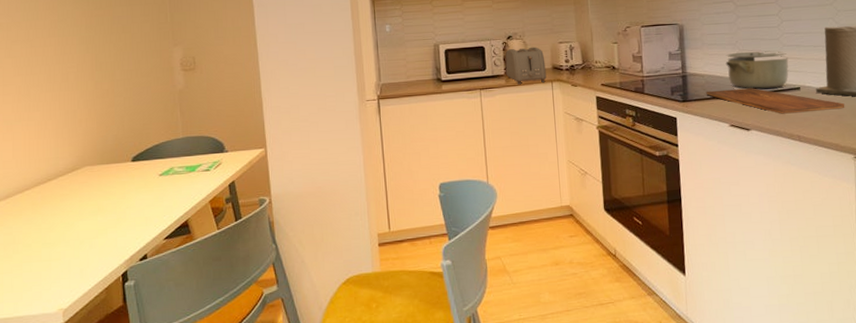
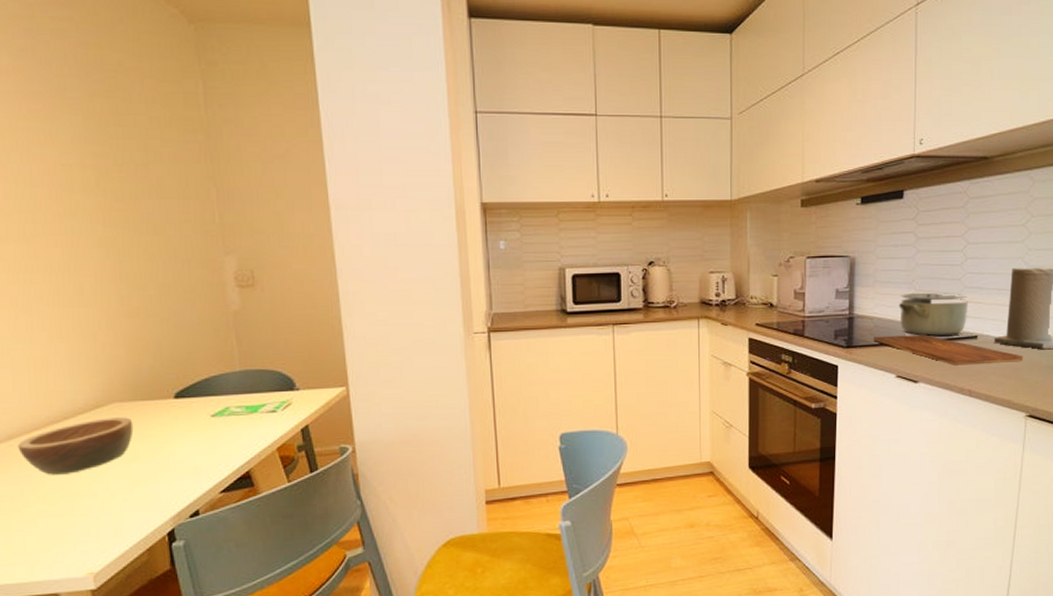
bowl: none [13,178,100,227] -> present [17,417,134,475]
toaster: present [505,47,547,85] -> none [644,276,693,321]

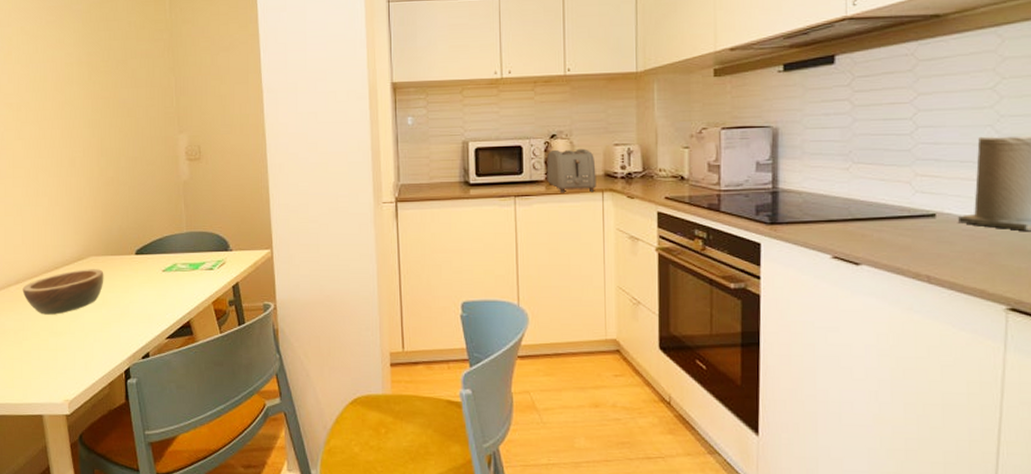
toaster: none [644,276,693,321] -> present [546,148,596,193]
cutting board: present [873,334,1023,366] -> none [803,212,999,247]
saucepan: present [898,292,969,336] -> none [832,165,922,213]

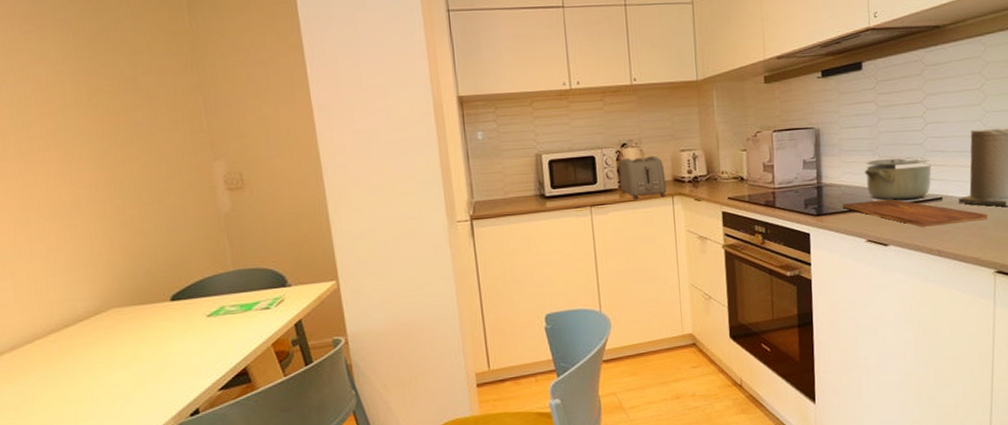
bowl: present [22,269,104,315] -> none [21,322,133,383]
cutting board: none [803,212,999,247] -> present [842,199,988,227]
saucepan: none [832,165,922,213] -> present [864,157,932,200]

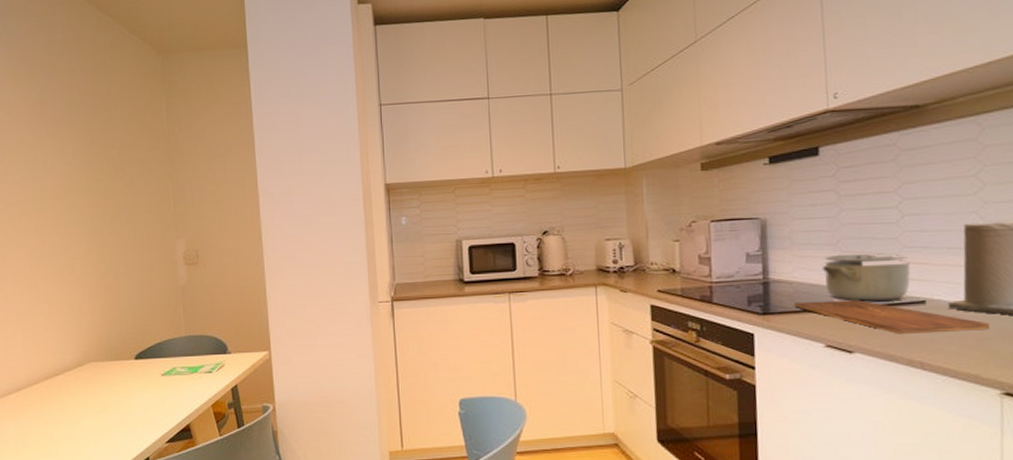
toaster: present [619,156,667,200] -> none [539,244,589,289]

